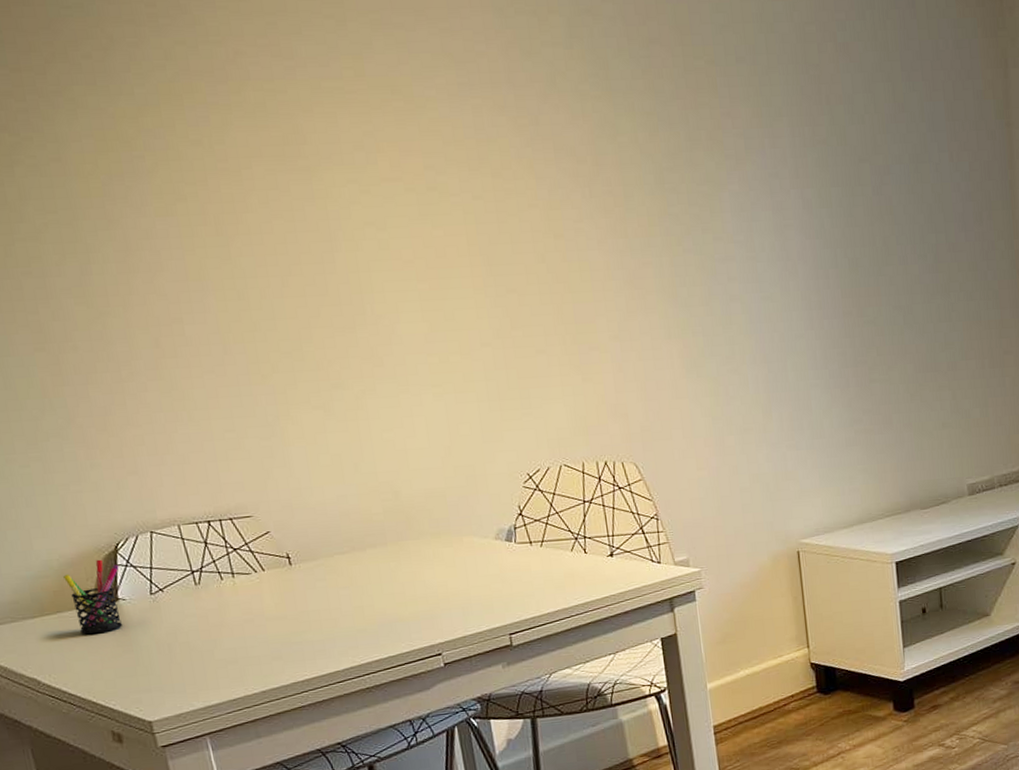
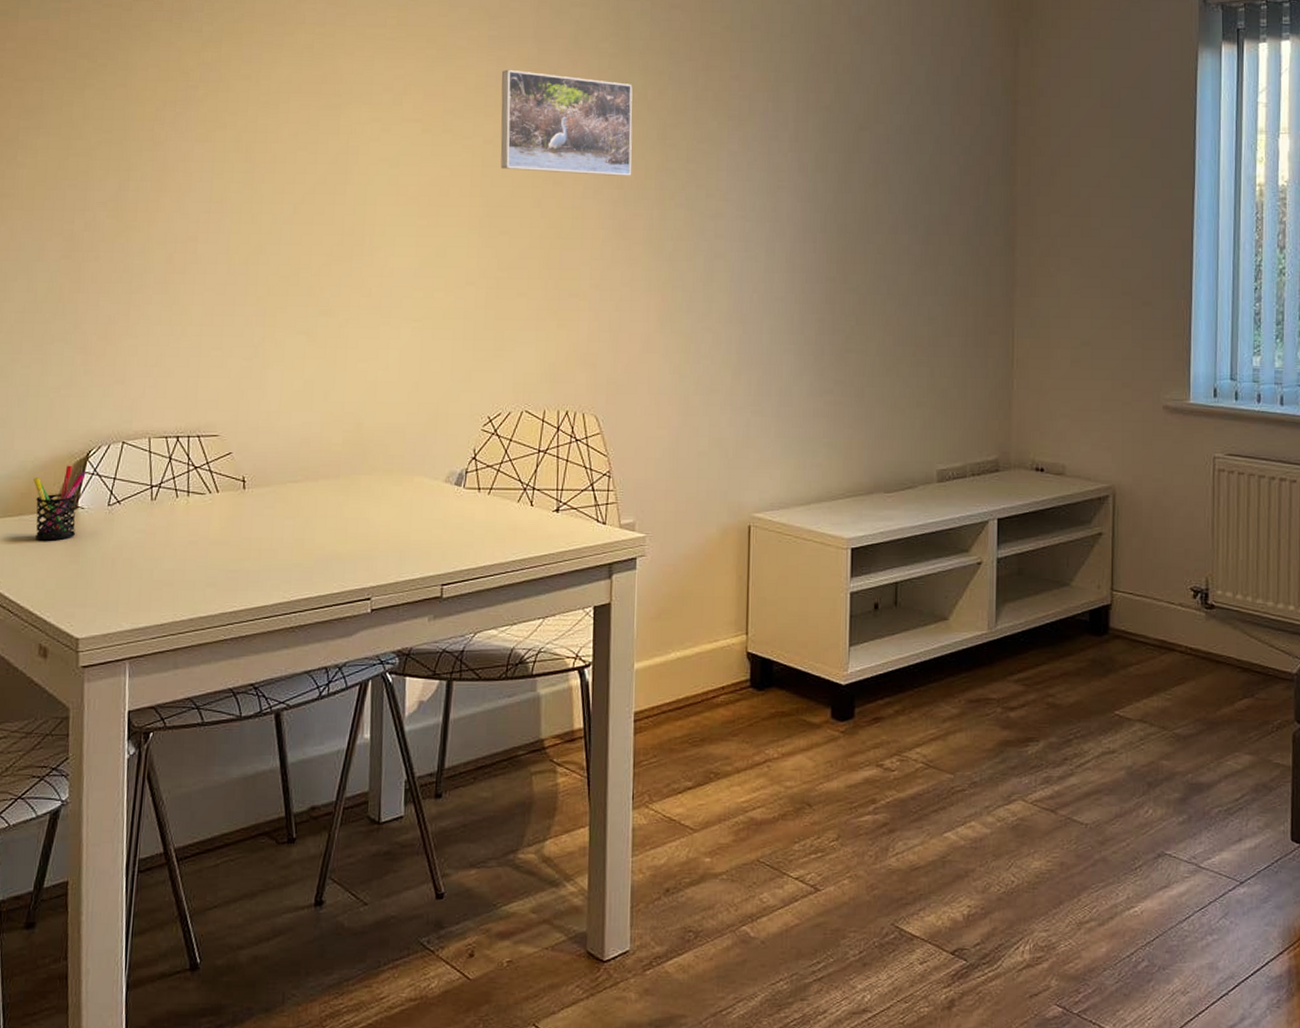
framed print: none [479,118,635,226] -> present [500,69,633,176]

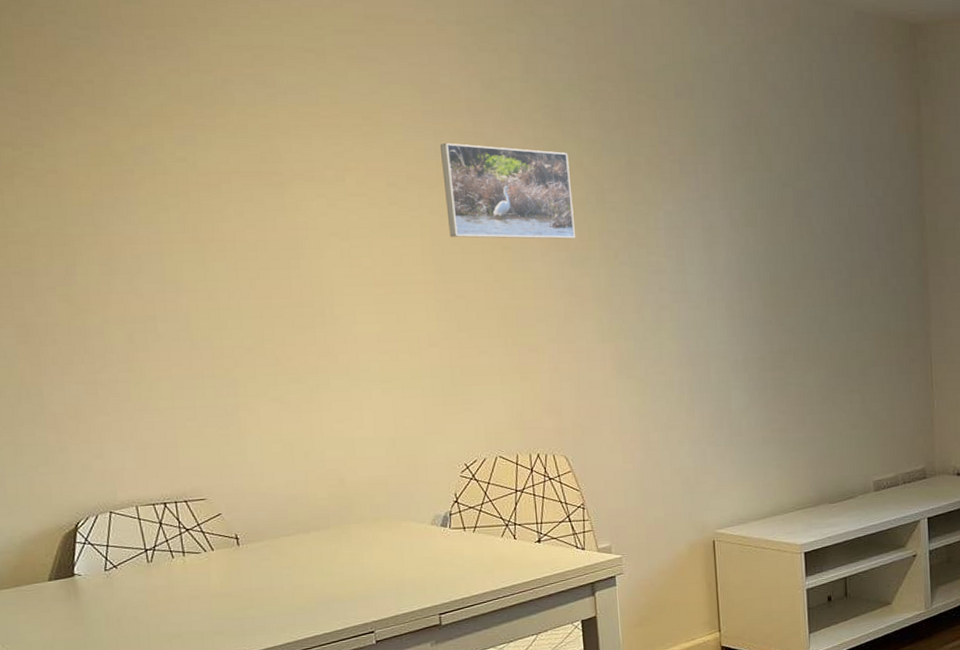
pen holder: present [33,465,86,541] -> none [25,537,78,608]

